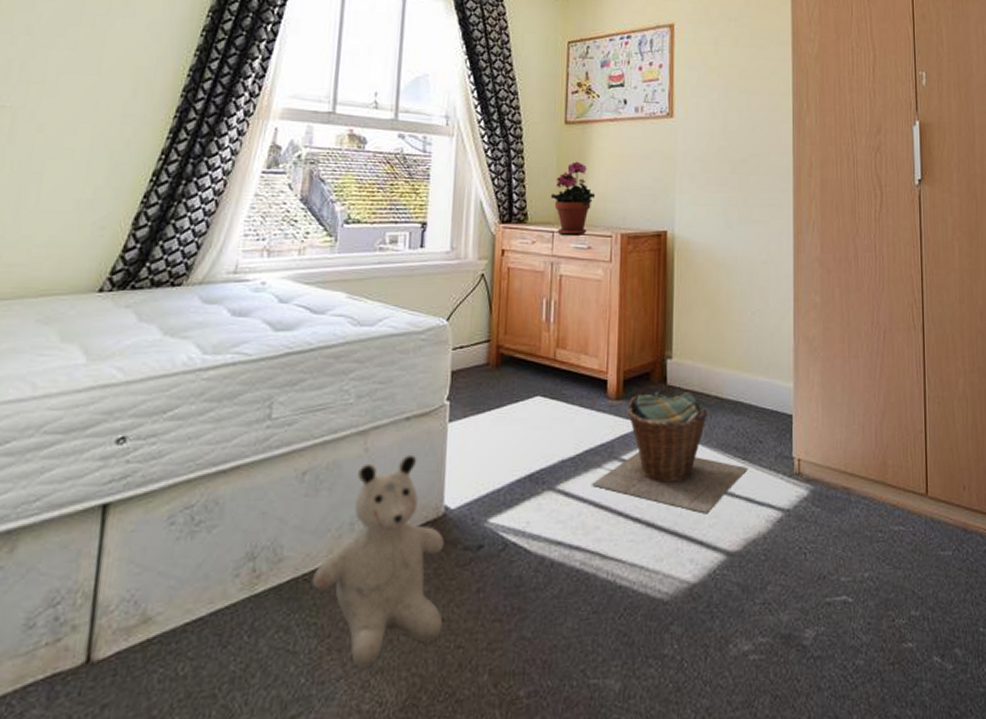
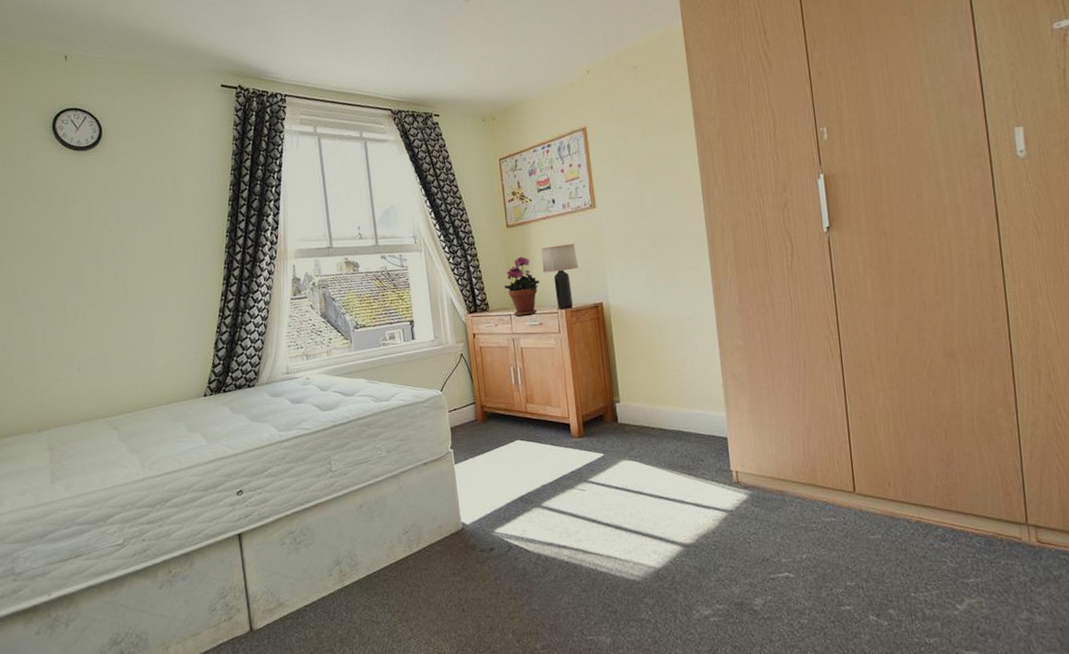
stuffed animal: present [312,454,444,668] -> none [380,488,475,631]
laundry basket: present [590,391,748,513] -> none [567,426,694,517]
table lamp: none [600,154,645,235] -> present [541,244,579,311]

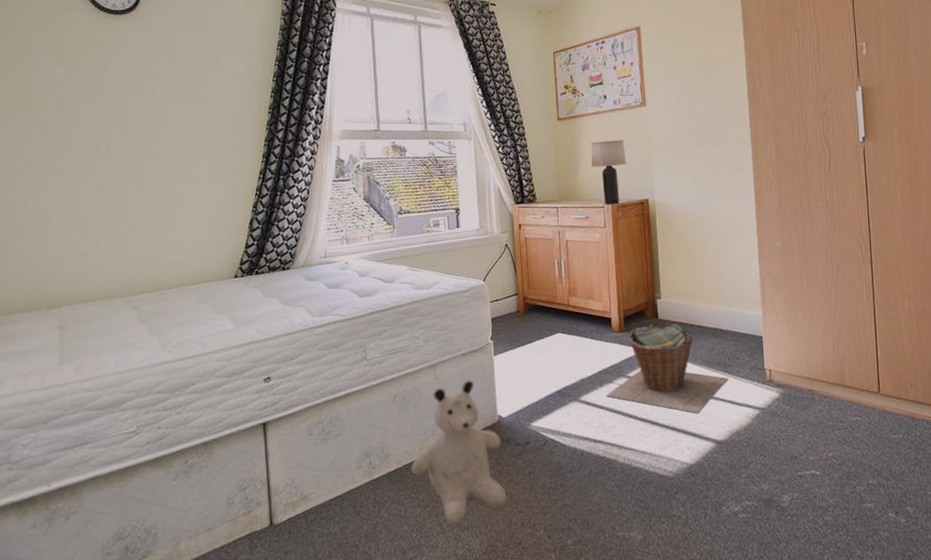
stuffed animal: none [380,488,475,631] -> present [411,380,507,527]
potted plant: present [504,256,540,317] -> none [552,149,588,209]
laundry basket: none [567,426,694,517] -> present [605,323,729,413]

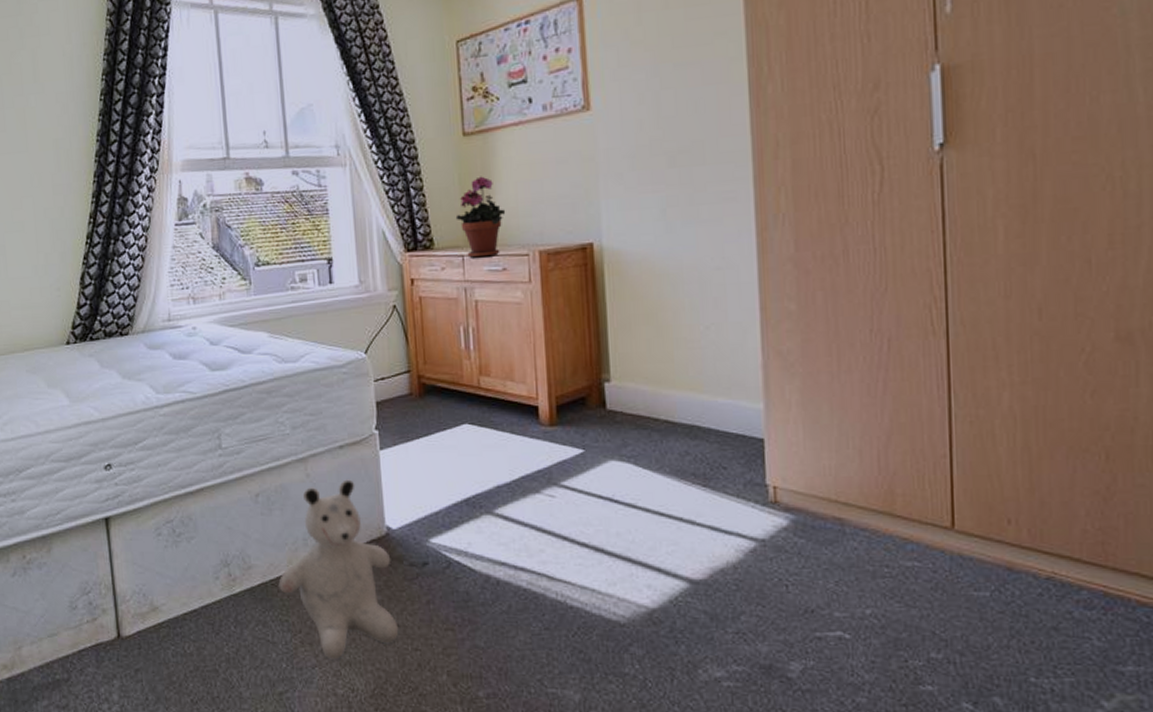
potted plant: none [552,149,588,209] -> present [455,176,506,258]
table lamp: present [591,140,627,206] -> none [510,160,562,253]
laundry basket: present [605,323,729,413] -> none [530,416,711,540]

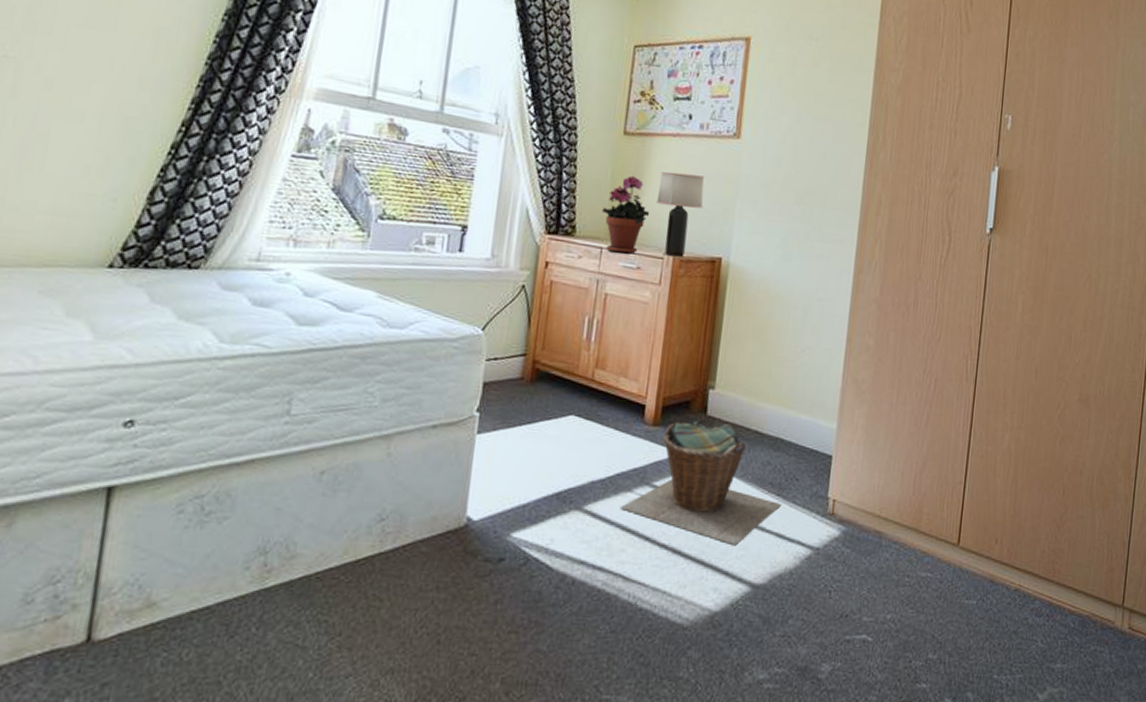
stuffed animal: present [278,479,399,660] -> none [325,462,464,667]
table lamp: none [510,160,562,253] -> present [656,171,704,258]
laundry basket: none [530,416,711,540] -> present [619,421,782,545]

